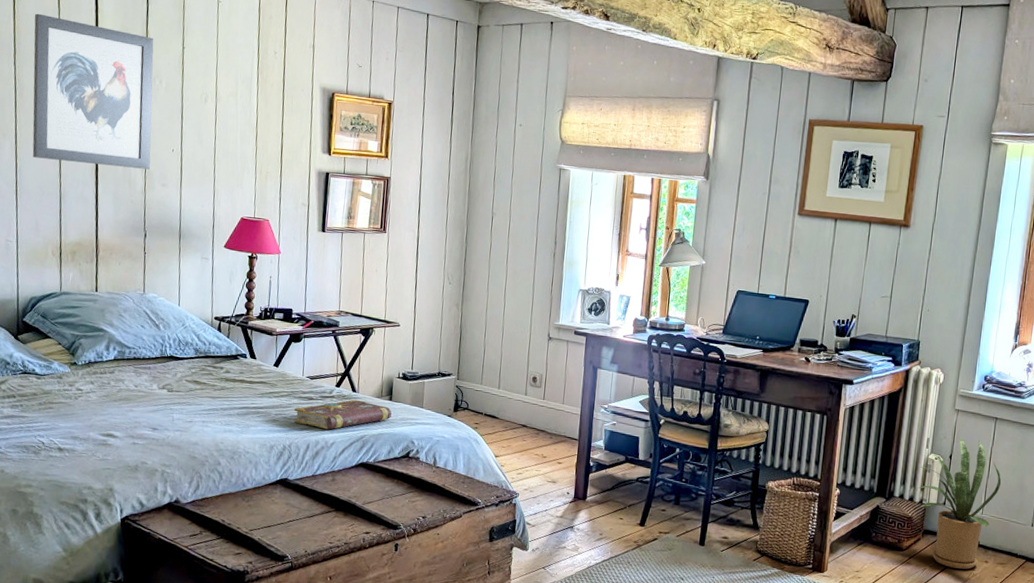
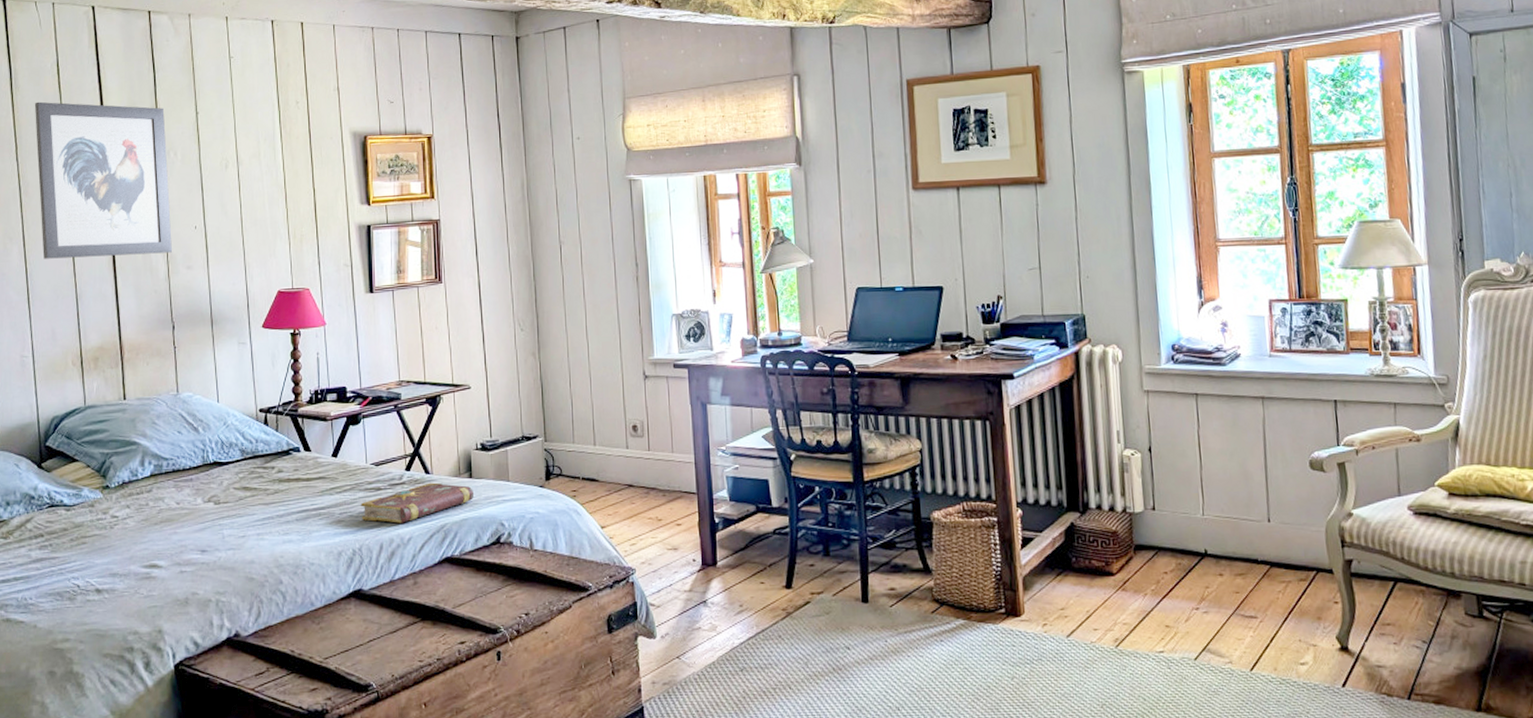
house plant: present [918,438,1001,570] -> none [1114,424,1219,588]

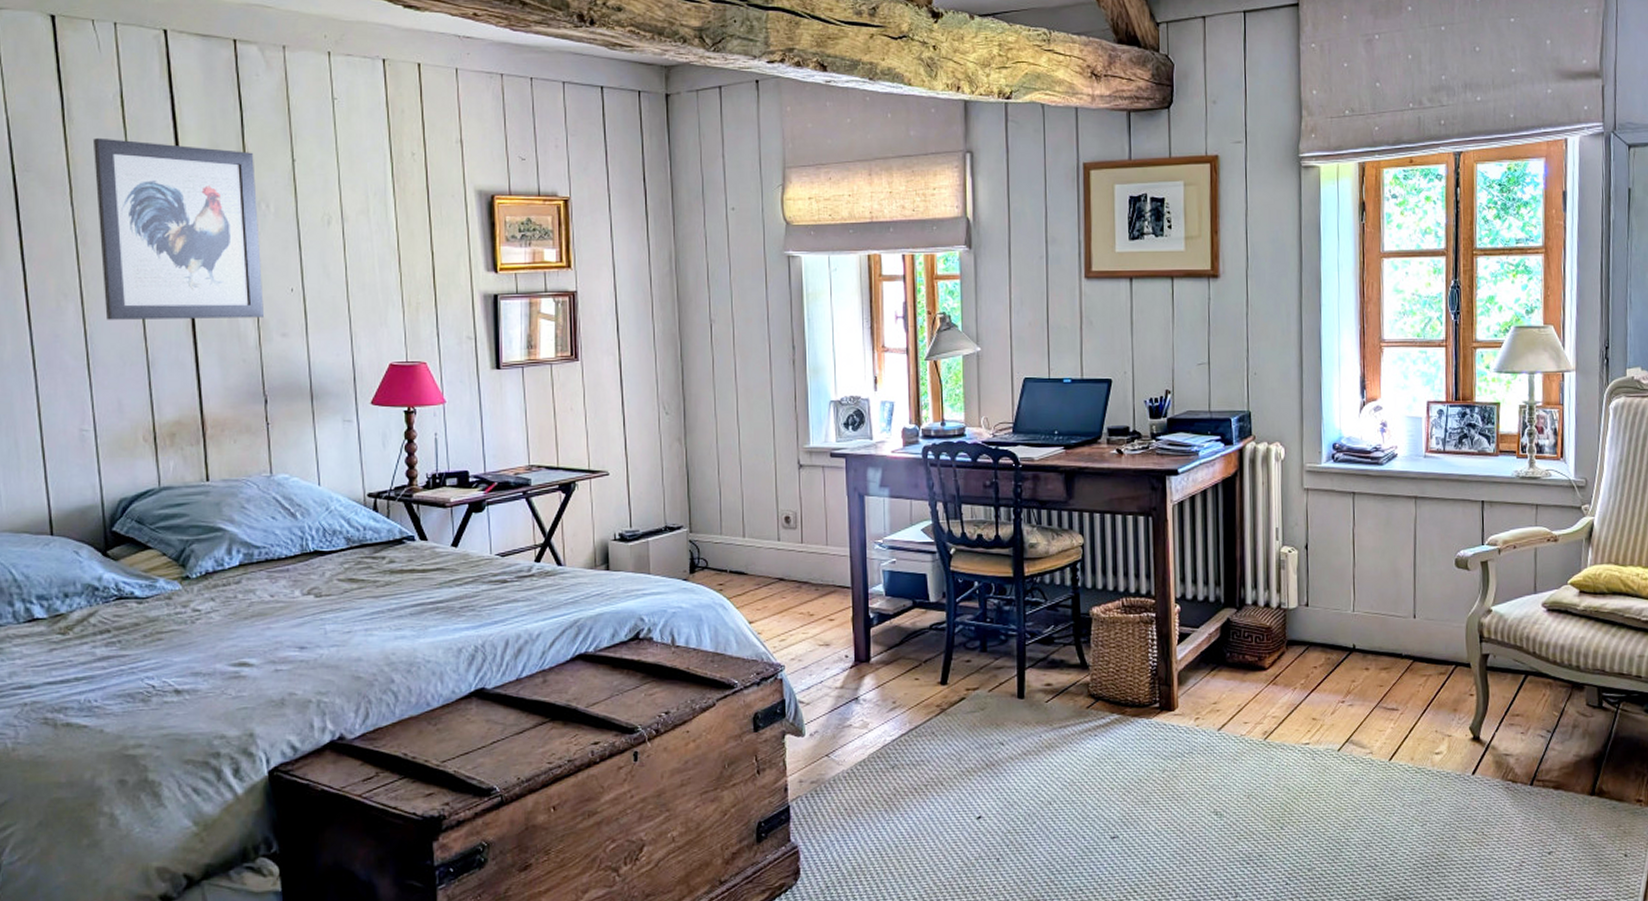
book: present [360,482,474,523] -> none [483,575,611,618]

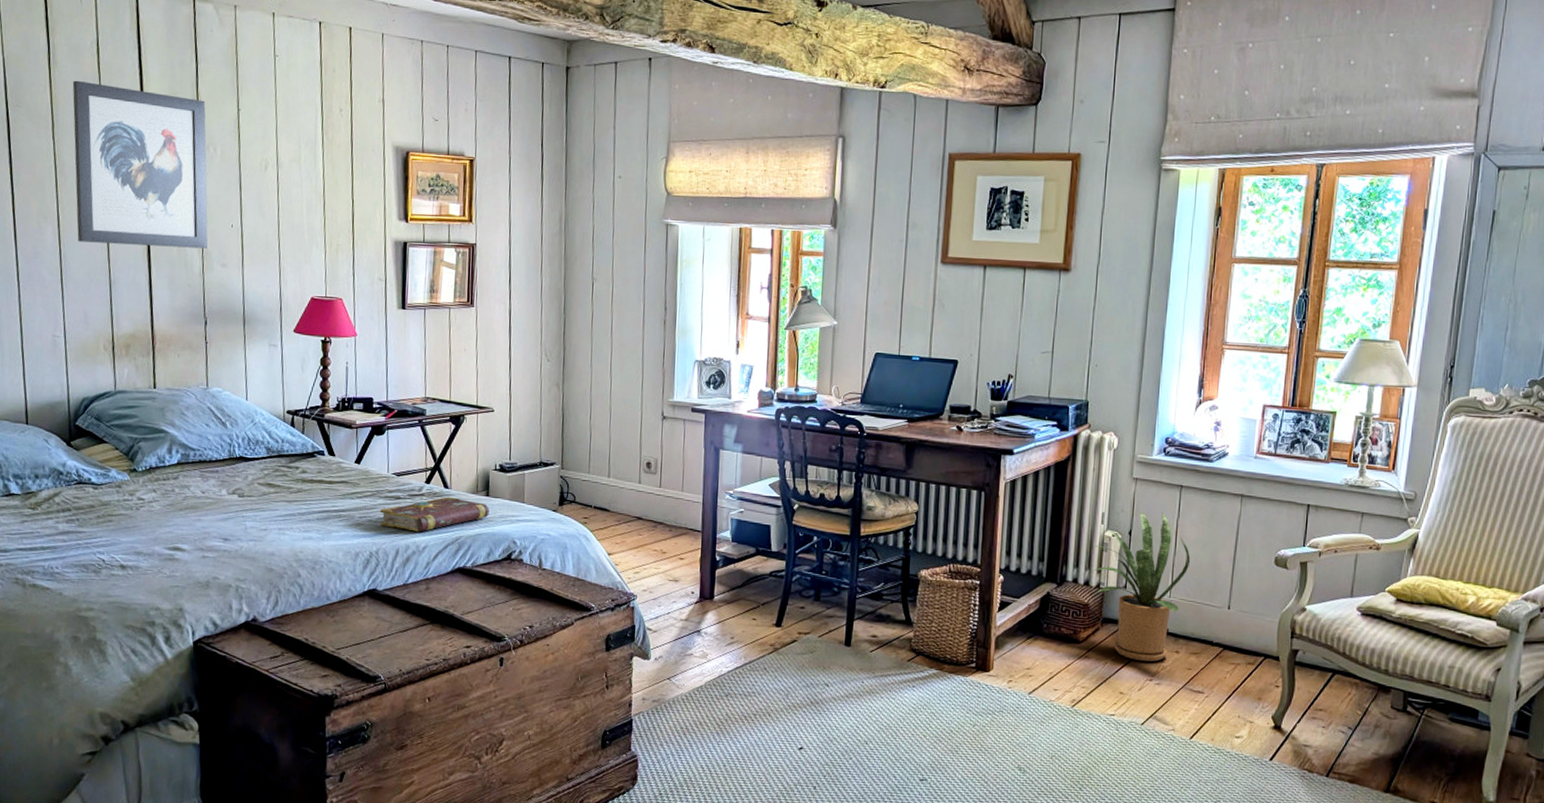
book: none [483,575,611,618] -> present [379,496,489,532]
house plant: none [1272,522,1370,682] -> present [1094,510,1190,662]

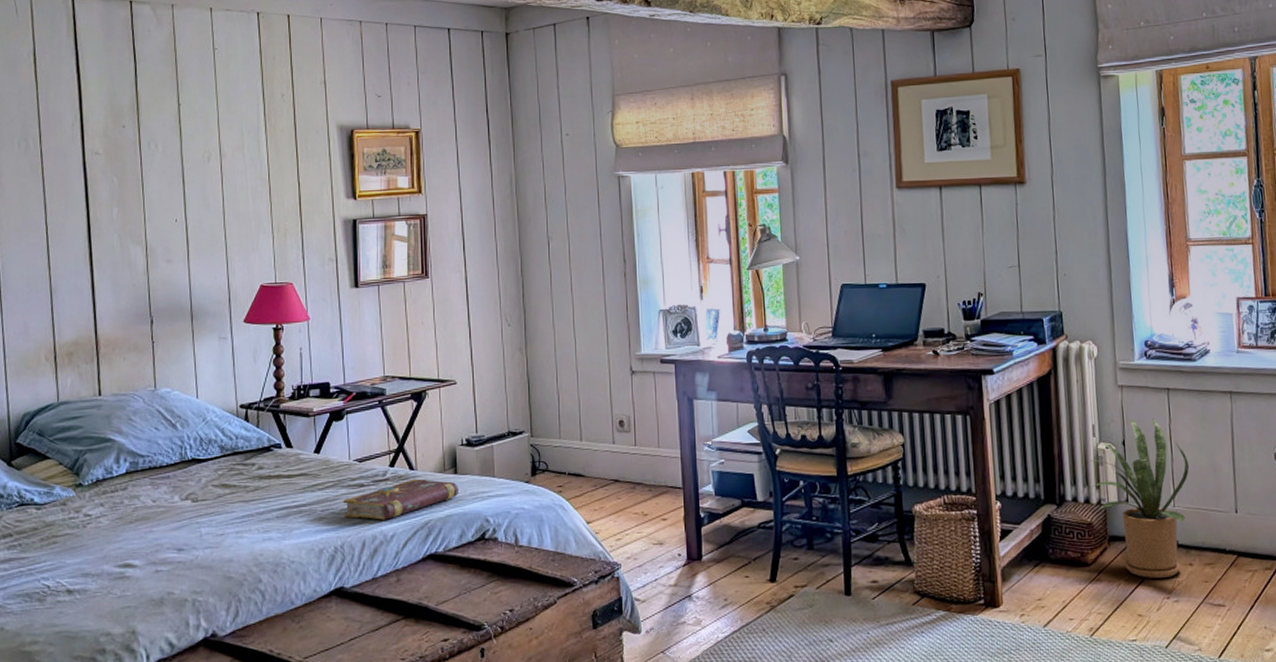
wall art: present [72,80,208,249] -> none [9,91,151,252]

